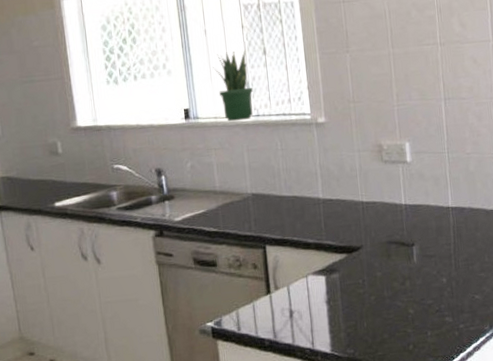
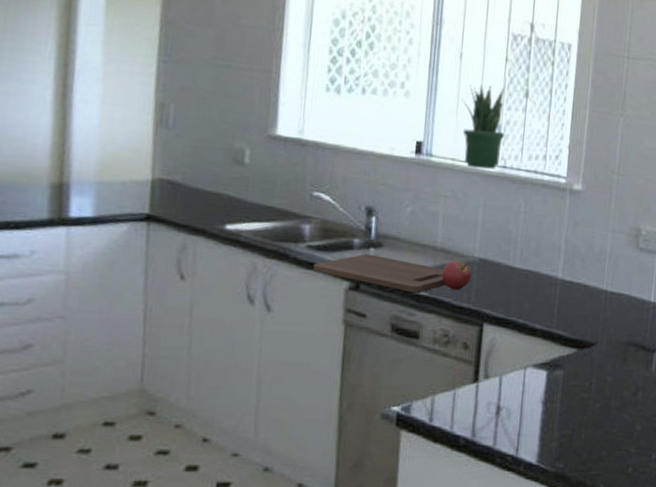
cutting board: none [125,205,229,231] -> present [314,253,446,293]
fruit: none [224,198,249,223] -> present [441,260,472,291]

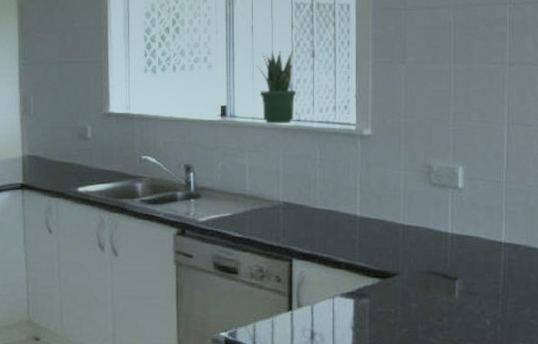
cutting board: present [314,253,446,293] -> none [147,204,256,235]
fruit: present [441,260,472,291] -> none [252,205,278,231]

